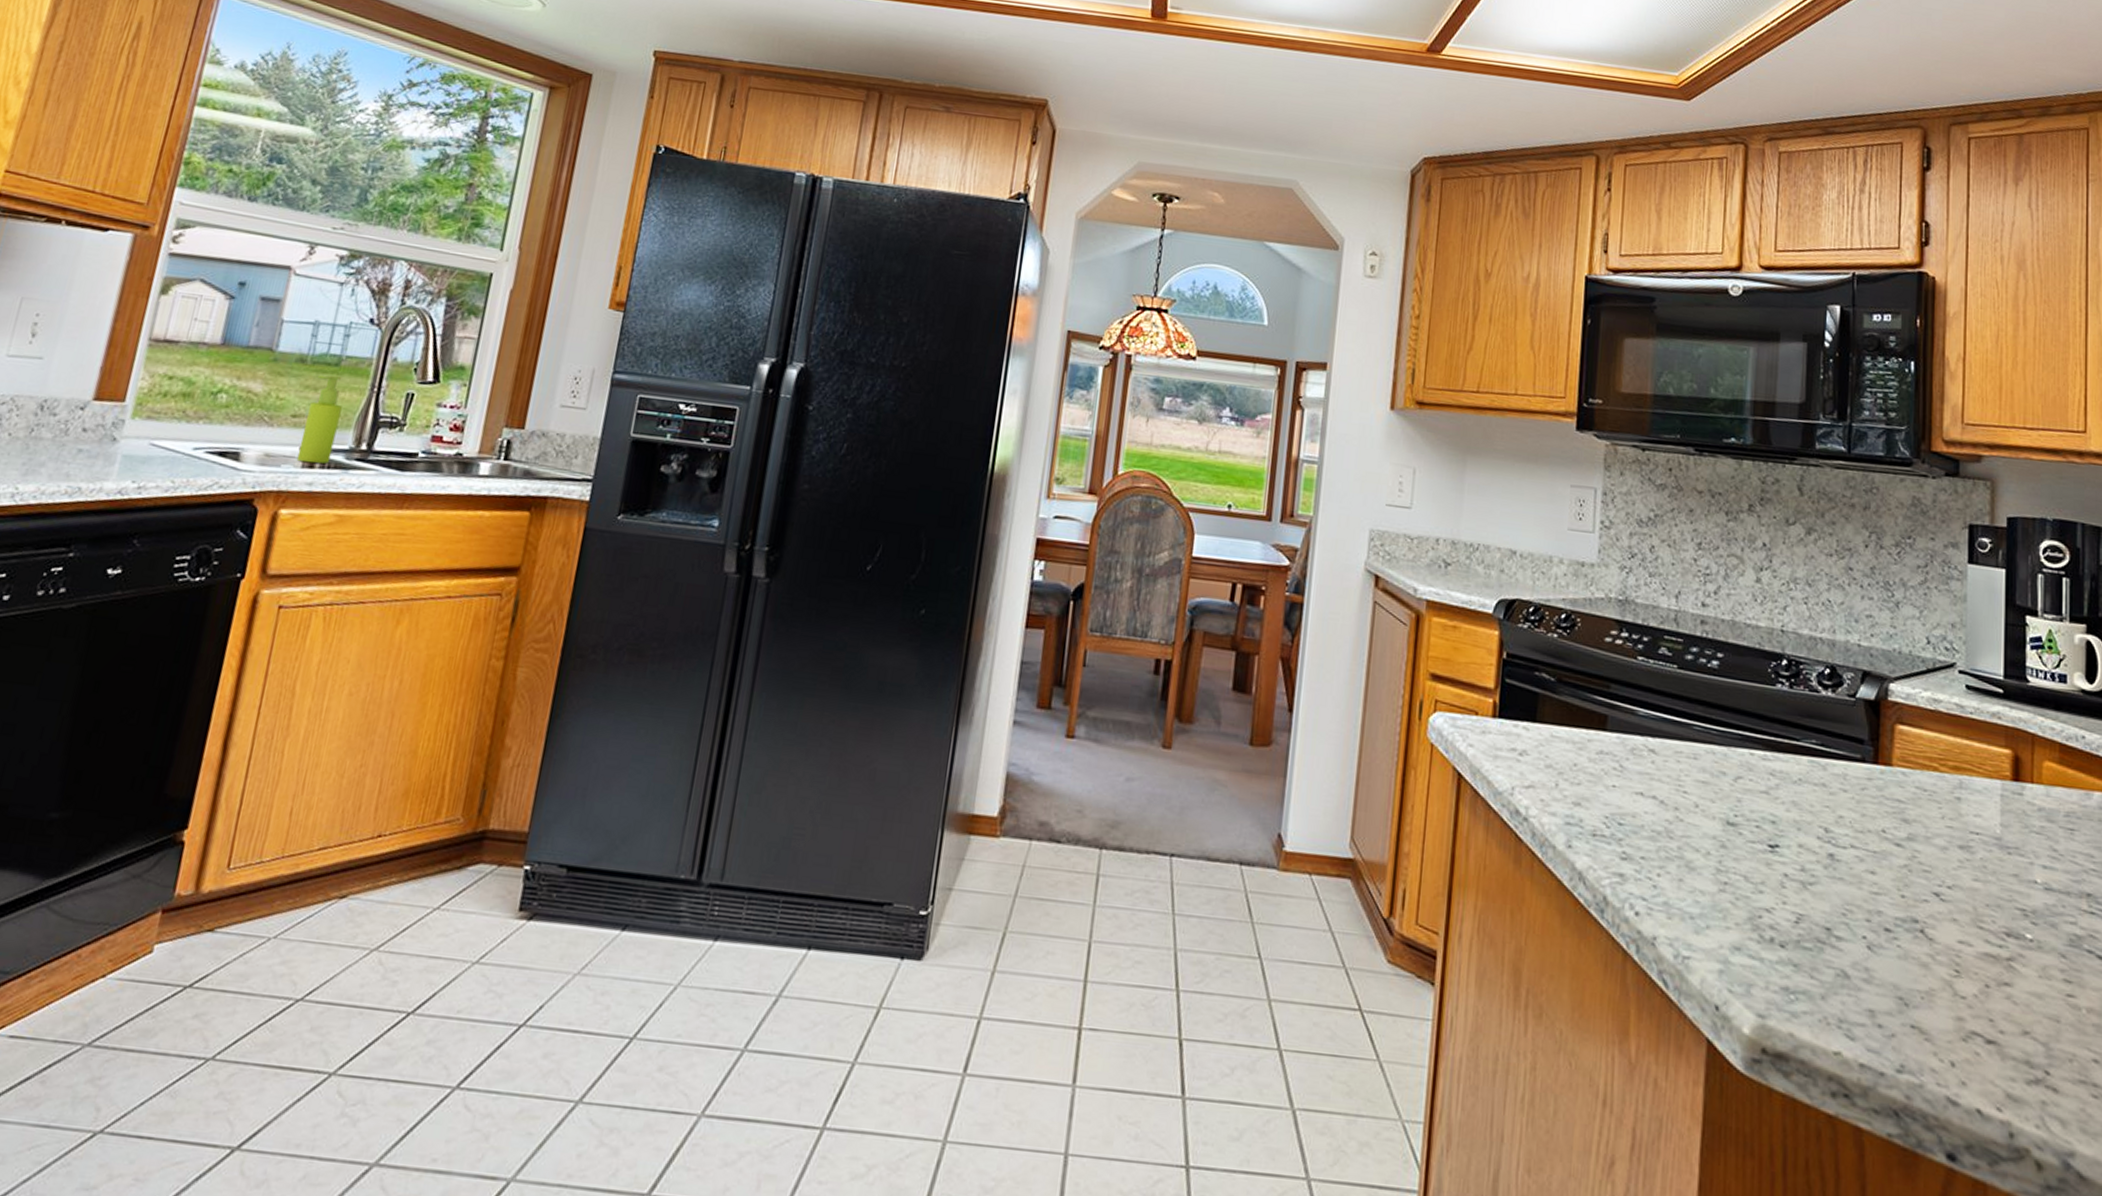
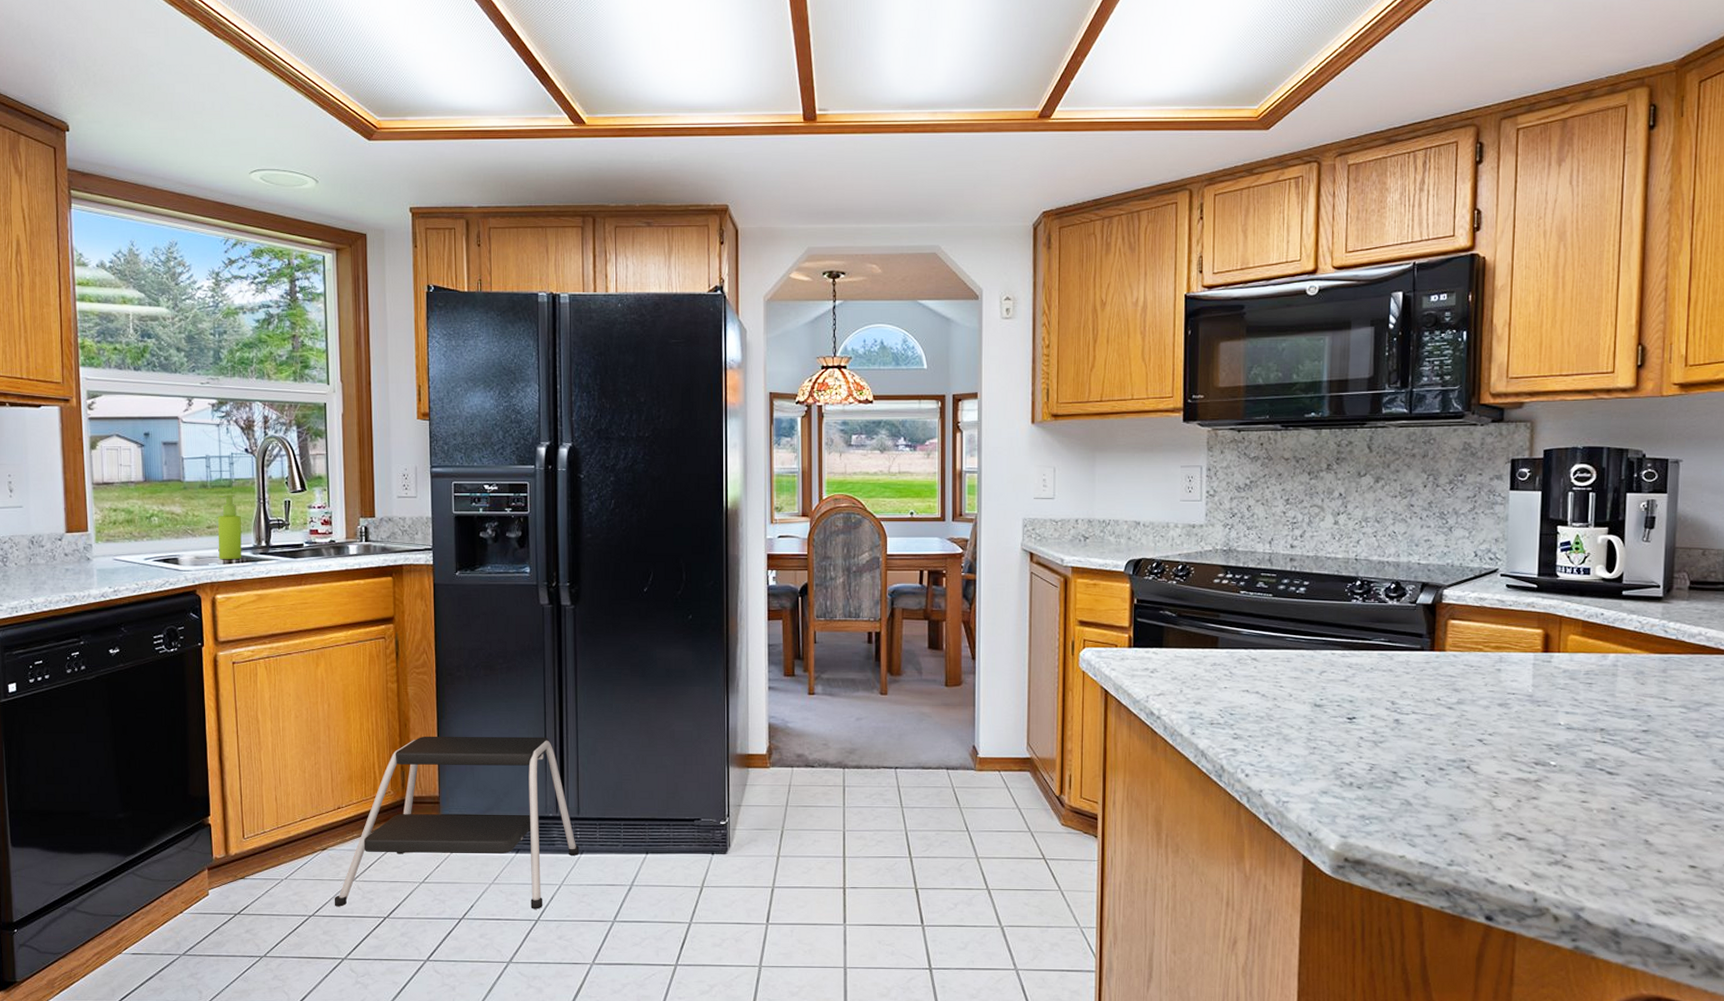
step stool: none [337,741,715,1021] -> present [334,736,580,909]

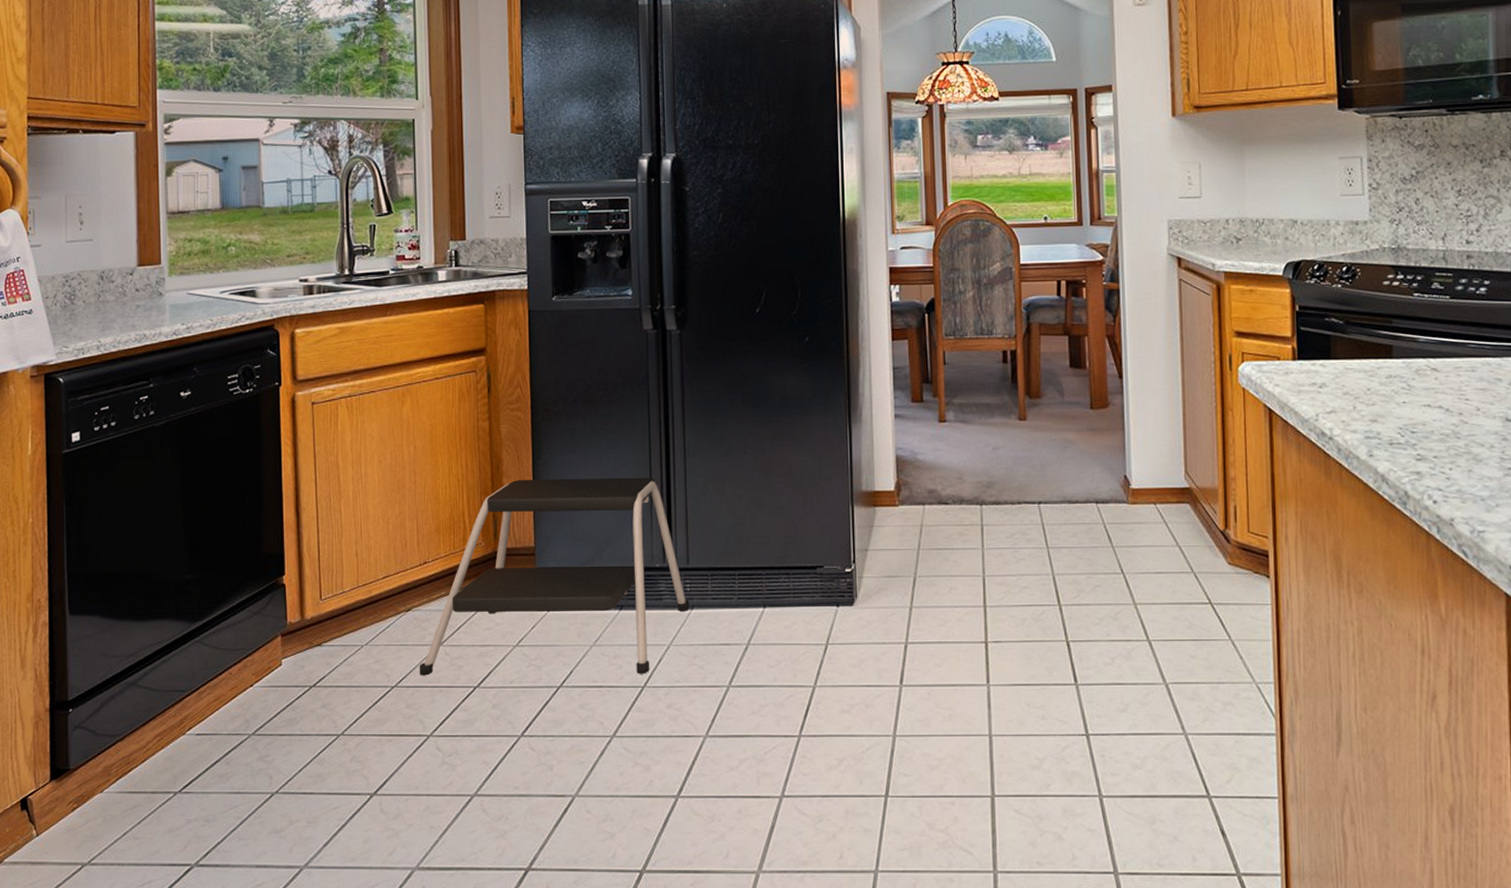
soap dispenser: present [217,494,242,560] -> none [298,219,324,291]

